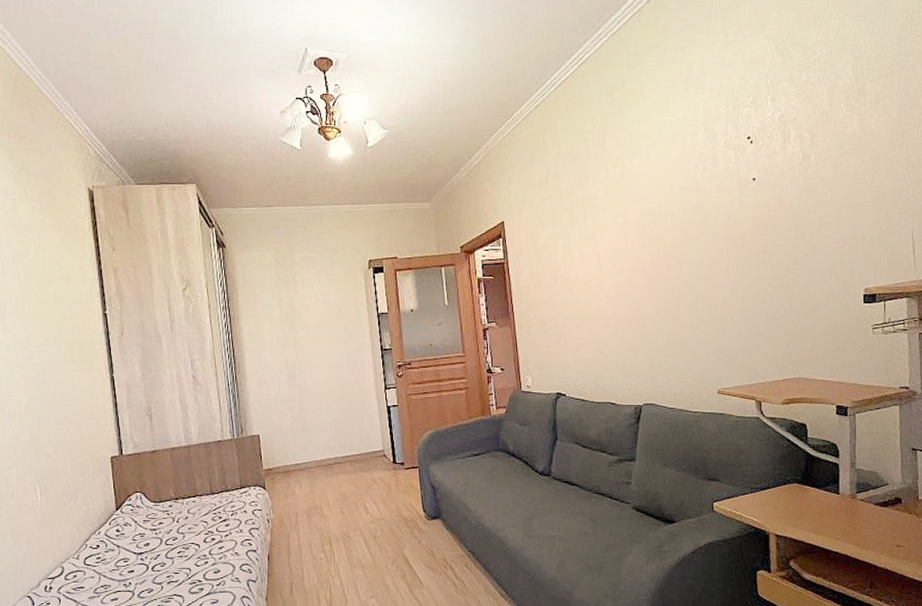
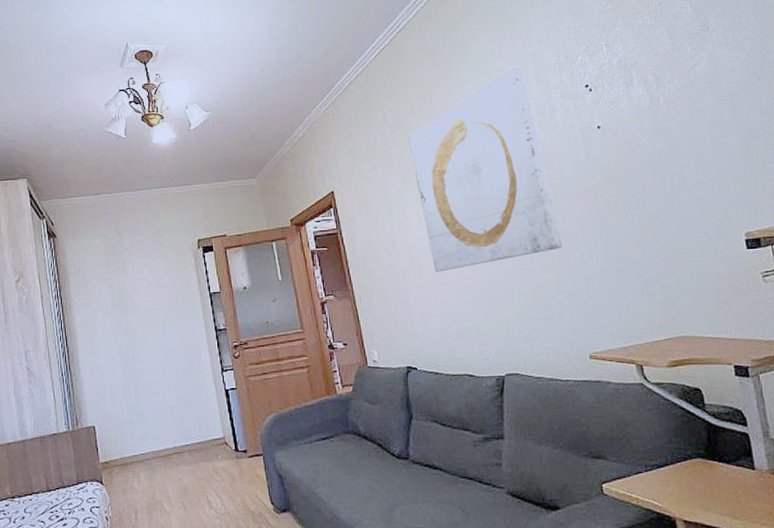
wall art: none [579,111,707,307] -> present [408,65,562,272]

